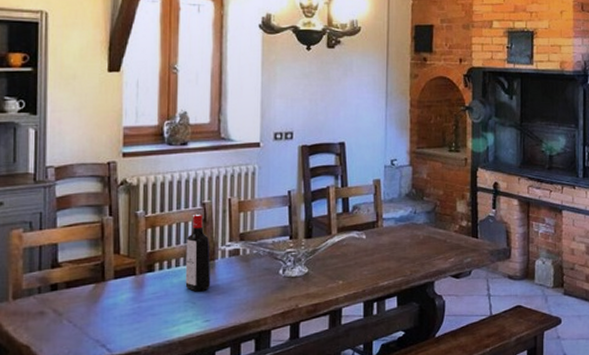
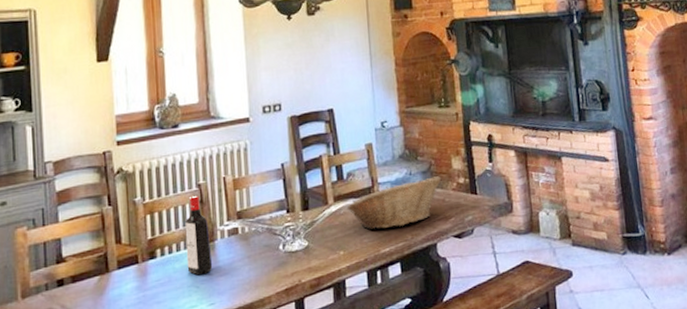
fruit basket: none [349,217,444,263] -> present [346,176,441,230]

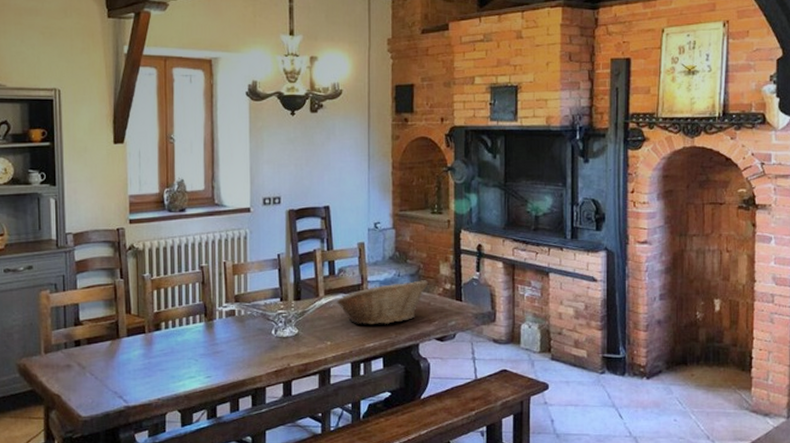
liquor bottle: present [185,195,213,274] -> none [187,276,211,349]

